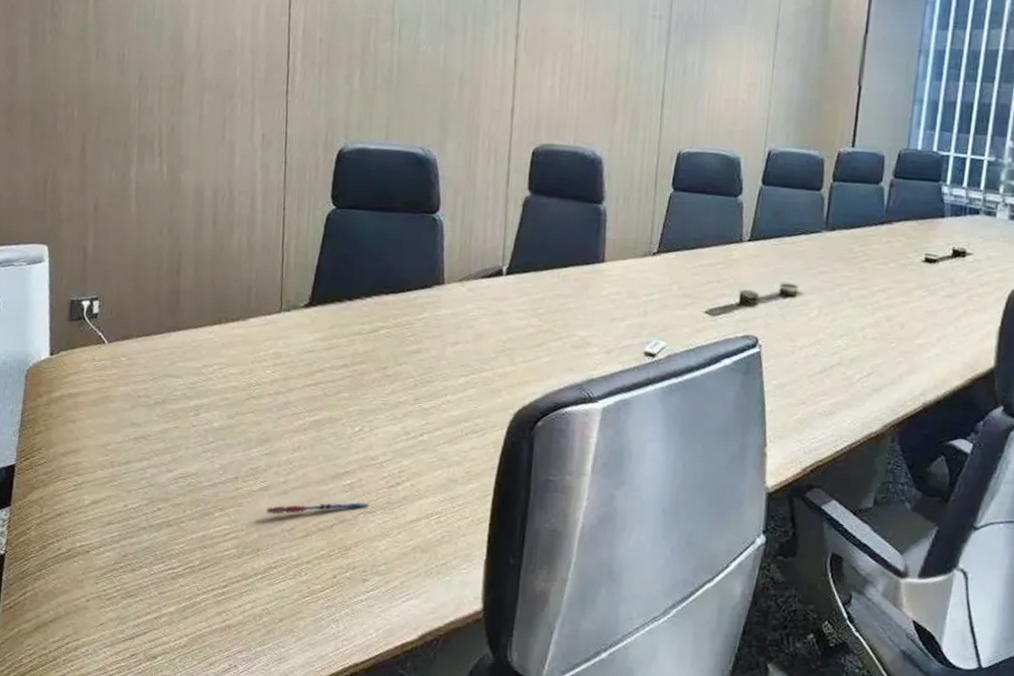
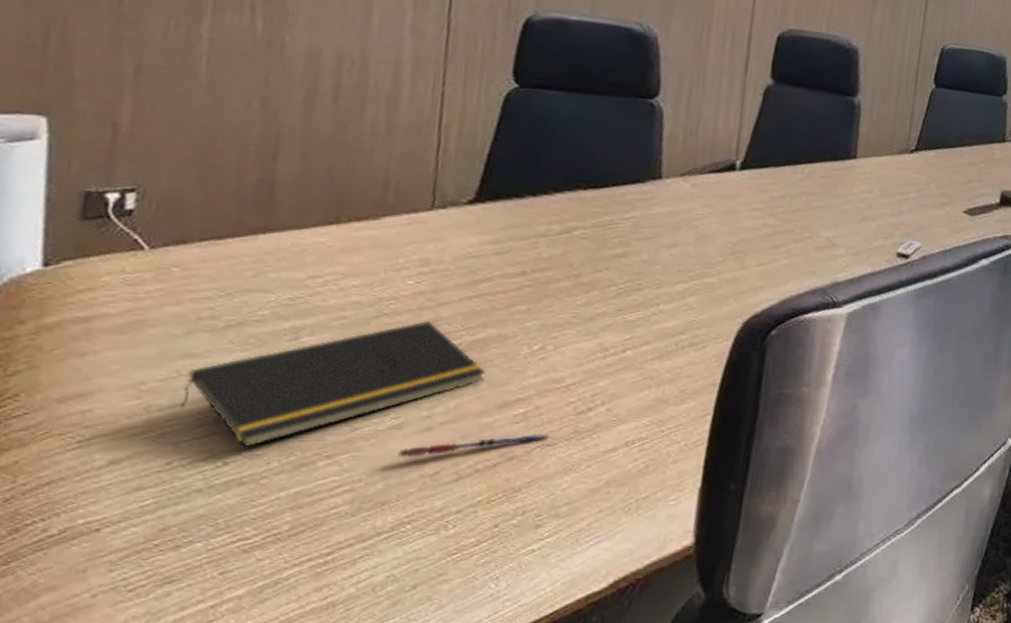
notepad: none [131,404,322,498] -> present [180,321,486,448]

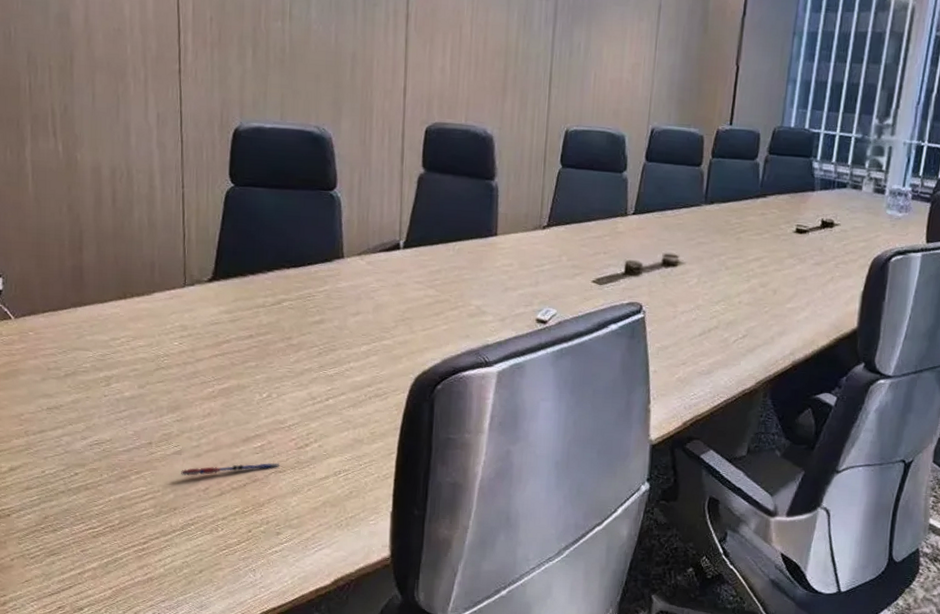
notepad: present [180,321,486,448] -> none [45,373,232,464]

